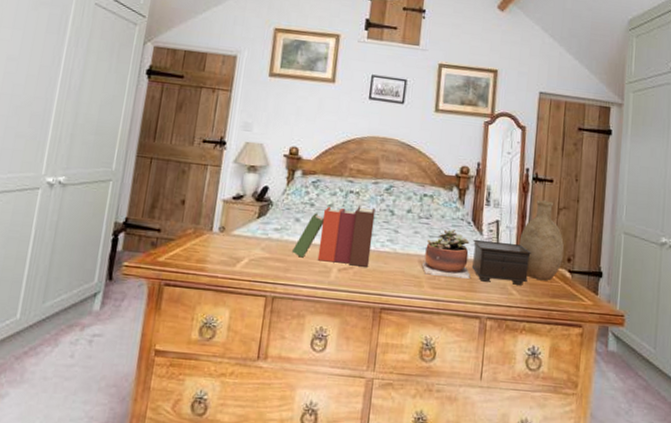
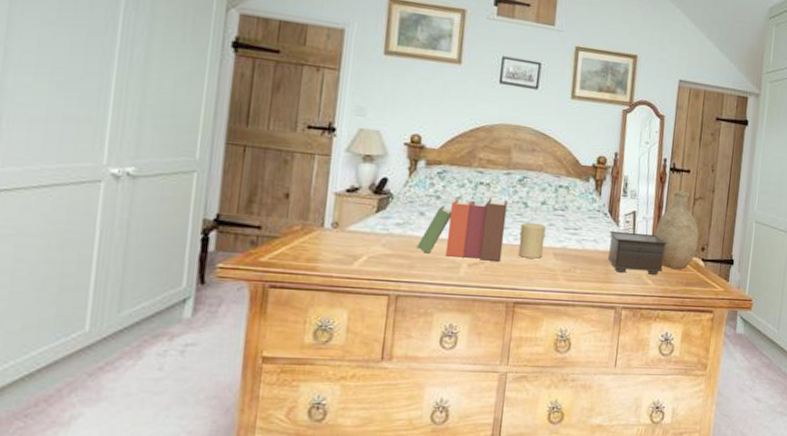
candle: none [384,229,411,265] -> present [518,222,546,259]
succulent plant: present [421,229,471,279] -> none [556,220,606,270]

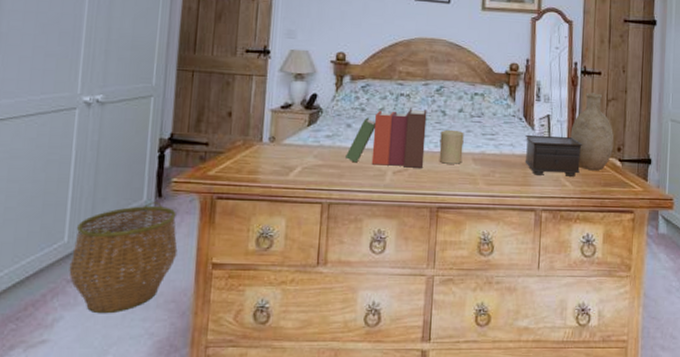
basket: none [90,289,222,411] -> present [69,202,178,314]

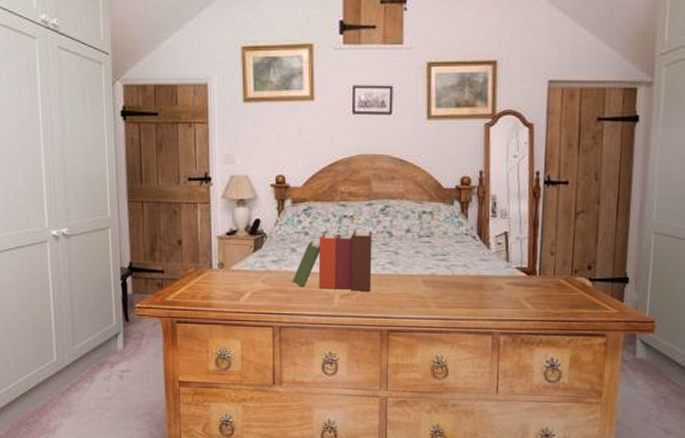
basket: present [69,202,178,314] -> none [61,326,148,422]
candle: present [439,129,464,164] -> none [387,251,413,287]
jewelry box: present [524,136,583,177] -> none [480,255,547,298]
decorative vase: present [570,92,614,170] -> none [531,205,584,290]

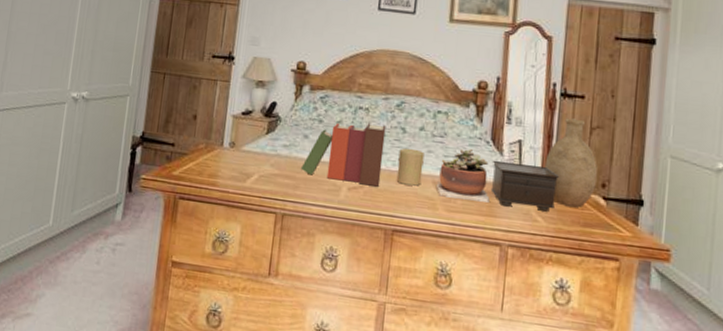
candle: none [387,251,413,287] -> present [396,147,425,186]
succulent plant: none [426,245,479,295] -> present [435,148,490,203]
jewelry box: none [480,255,547,298] -> present [490,161,560,212]
decorative vase: none [531,205,584,290] -> present [544,117,598,207]

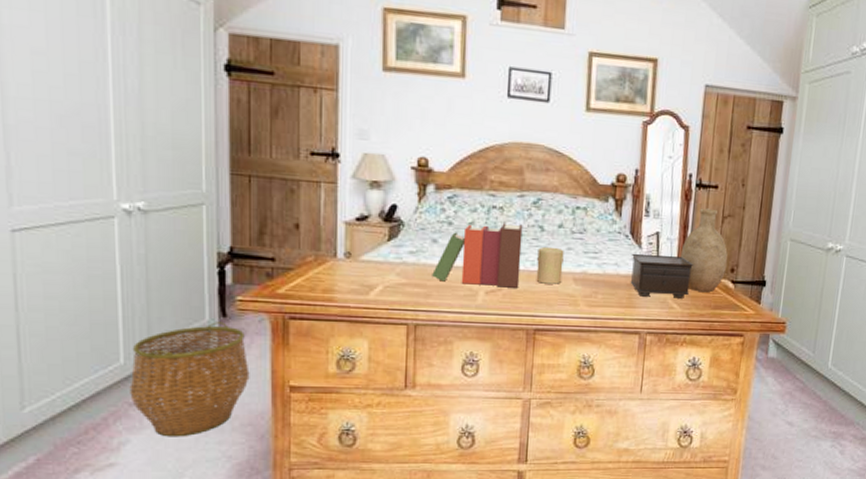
basket: none [52,196,143,297] -> present [129,322,250,437]
succulent plant: present [435,148,490,203] -> none [576,243,629,295]

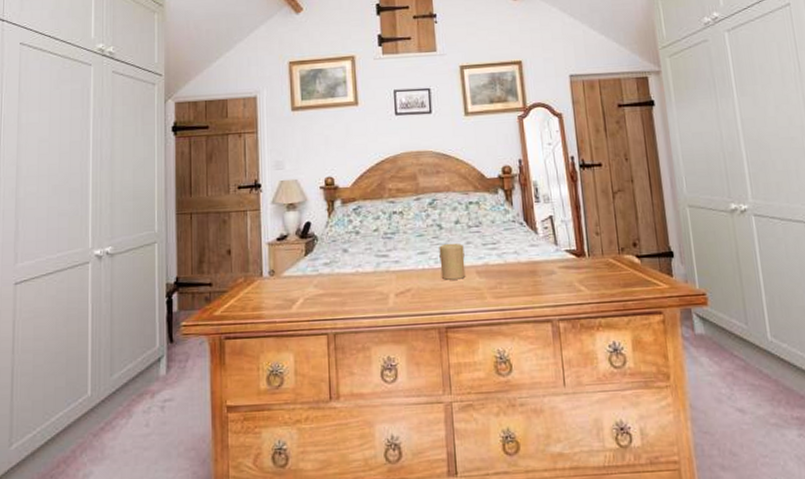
basket: present [129,322,250,437] -> none [94,348,193,467]
books: present [432,223,523,288] -> none [345,225,426,289]
jewelry box: present [630,254,694,298] -> none [530,237,594,282]
decorative vase: present [680,208,728,292] -> none [577,186,628,270]

